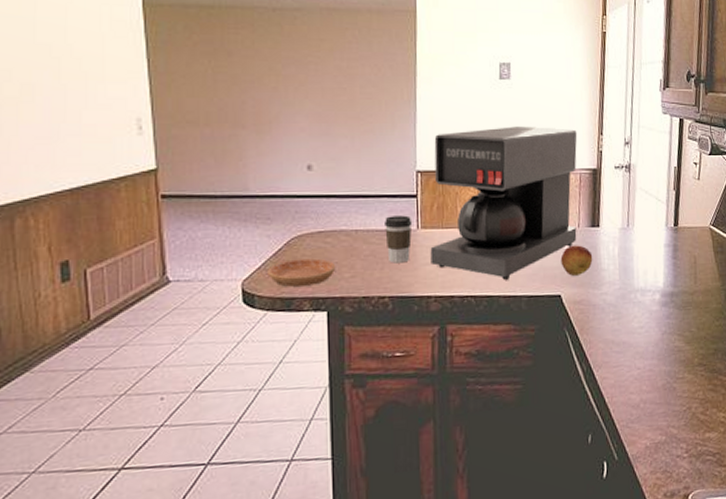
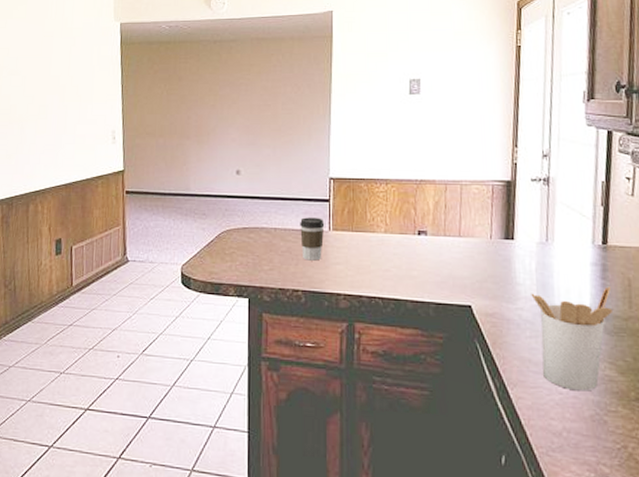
saucer: present [268,258,336,287] -> none [201,250,257,274]
coffee maker: present [430,127,578,280] -> none [341,138,490,285]
fruit: present [560,245,593,276] -> none [471,256,507,287]
utensil holder: none [614,265,681,365] -> present [531,286,612,392]

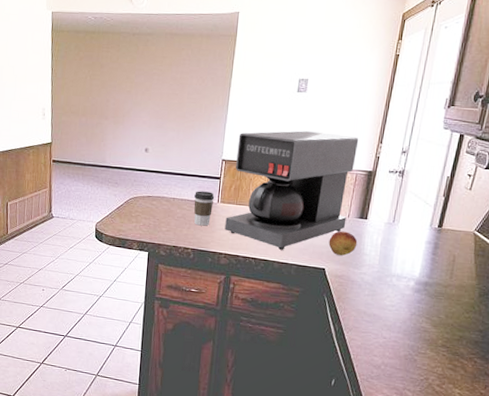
coffee maker: none [341,138,490,285] -> present [224,131,359,250]
fruit: none [471,256,507,287] -> present [328,231,358,256]
utensil holder: present [531,286,612,392] -> none [373,260,438,338]

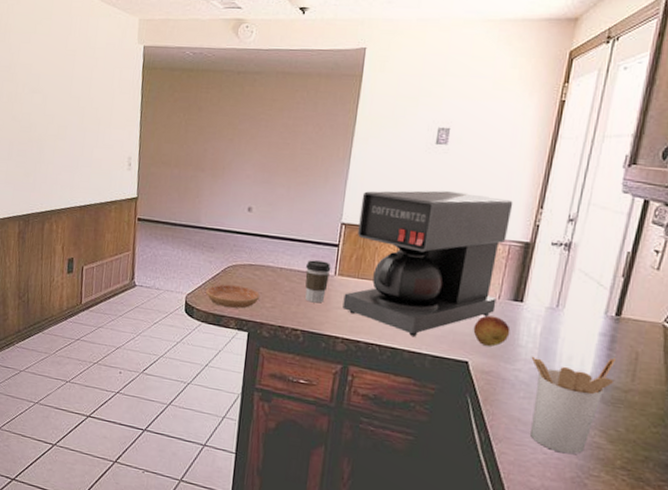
saucer: none [112,213,158,233] -> present [206,284,260,309]
utensil holder: none [373,260,438,338] -> present [530,356,615,455]

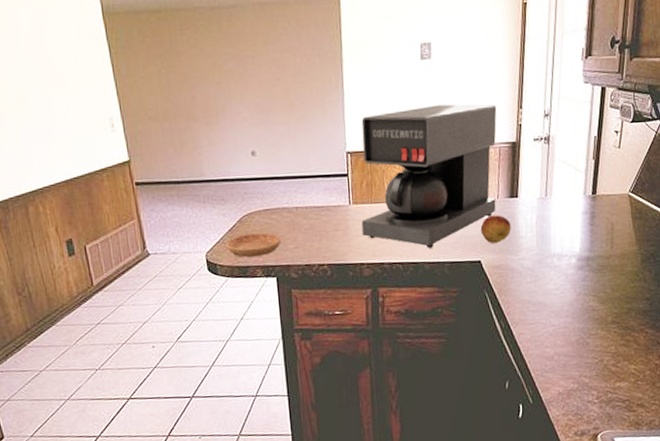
coffee cup: present [305,260,331,303] -> none [320,193,345,236]
utensil holder: present [530,356,615,455] -> none [531,231,597,322]

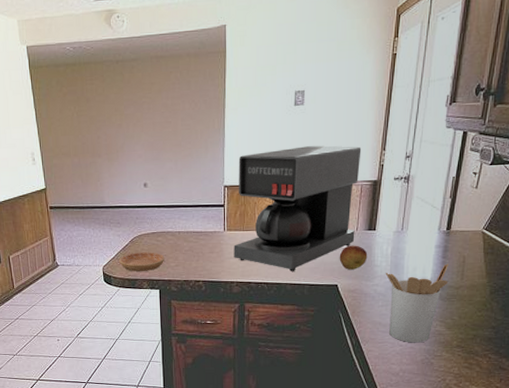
utensil holder: none [531,231,597,322] -> present [385,263,448,343]

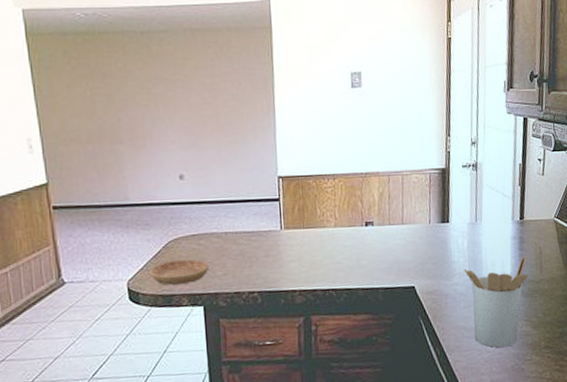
coffee maker: present [234,145,362,271] -> none [293,131,428,274]
fruit: present [339,245,368,270] -> none [413,240,444,268]

